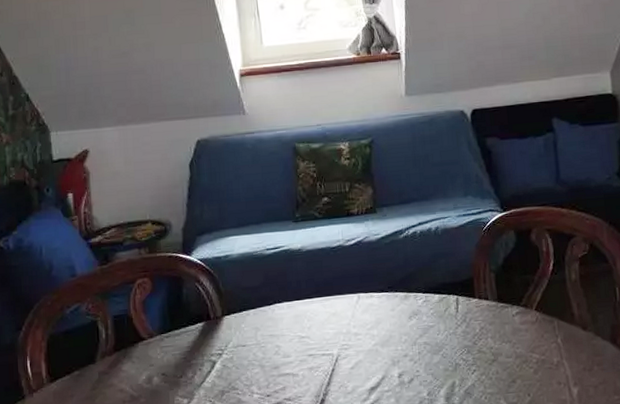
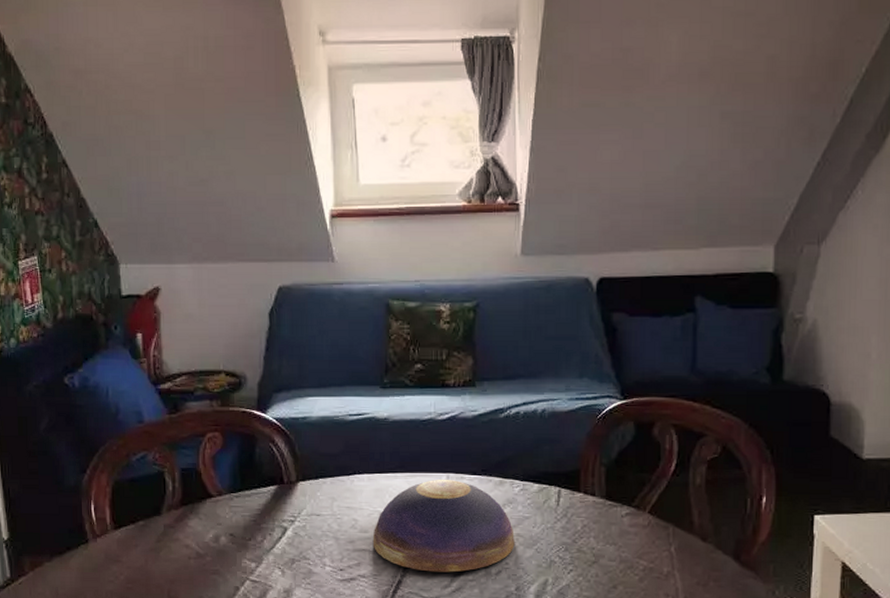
decorative bowl: none [295,299,423,388] -> present [372,479,515,573]

